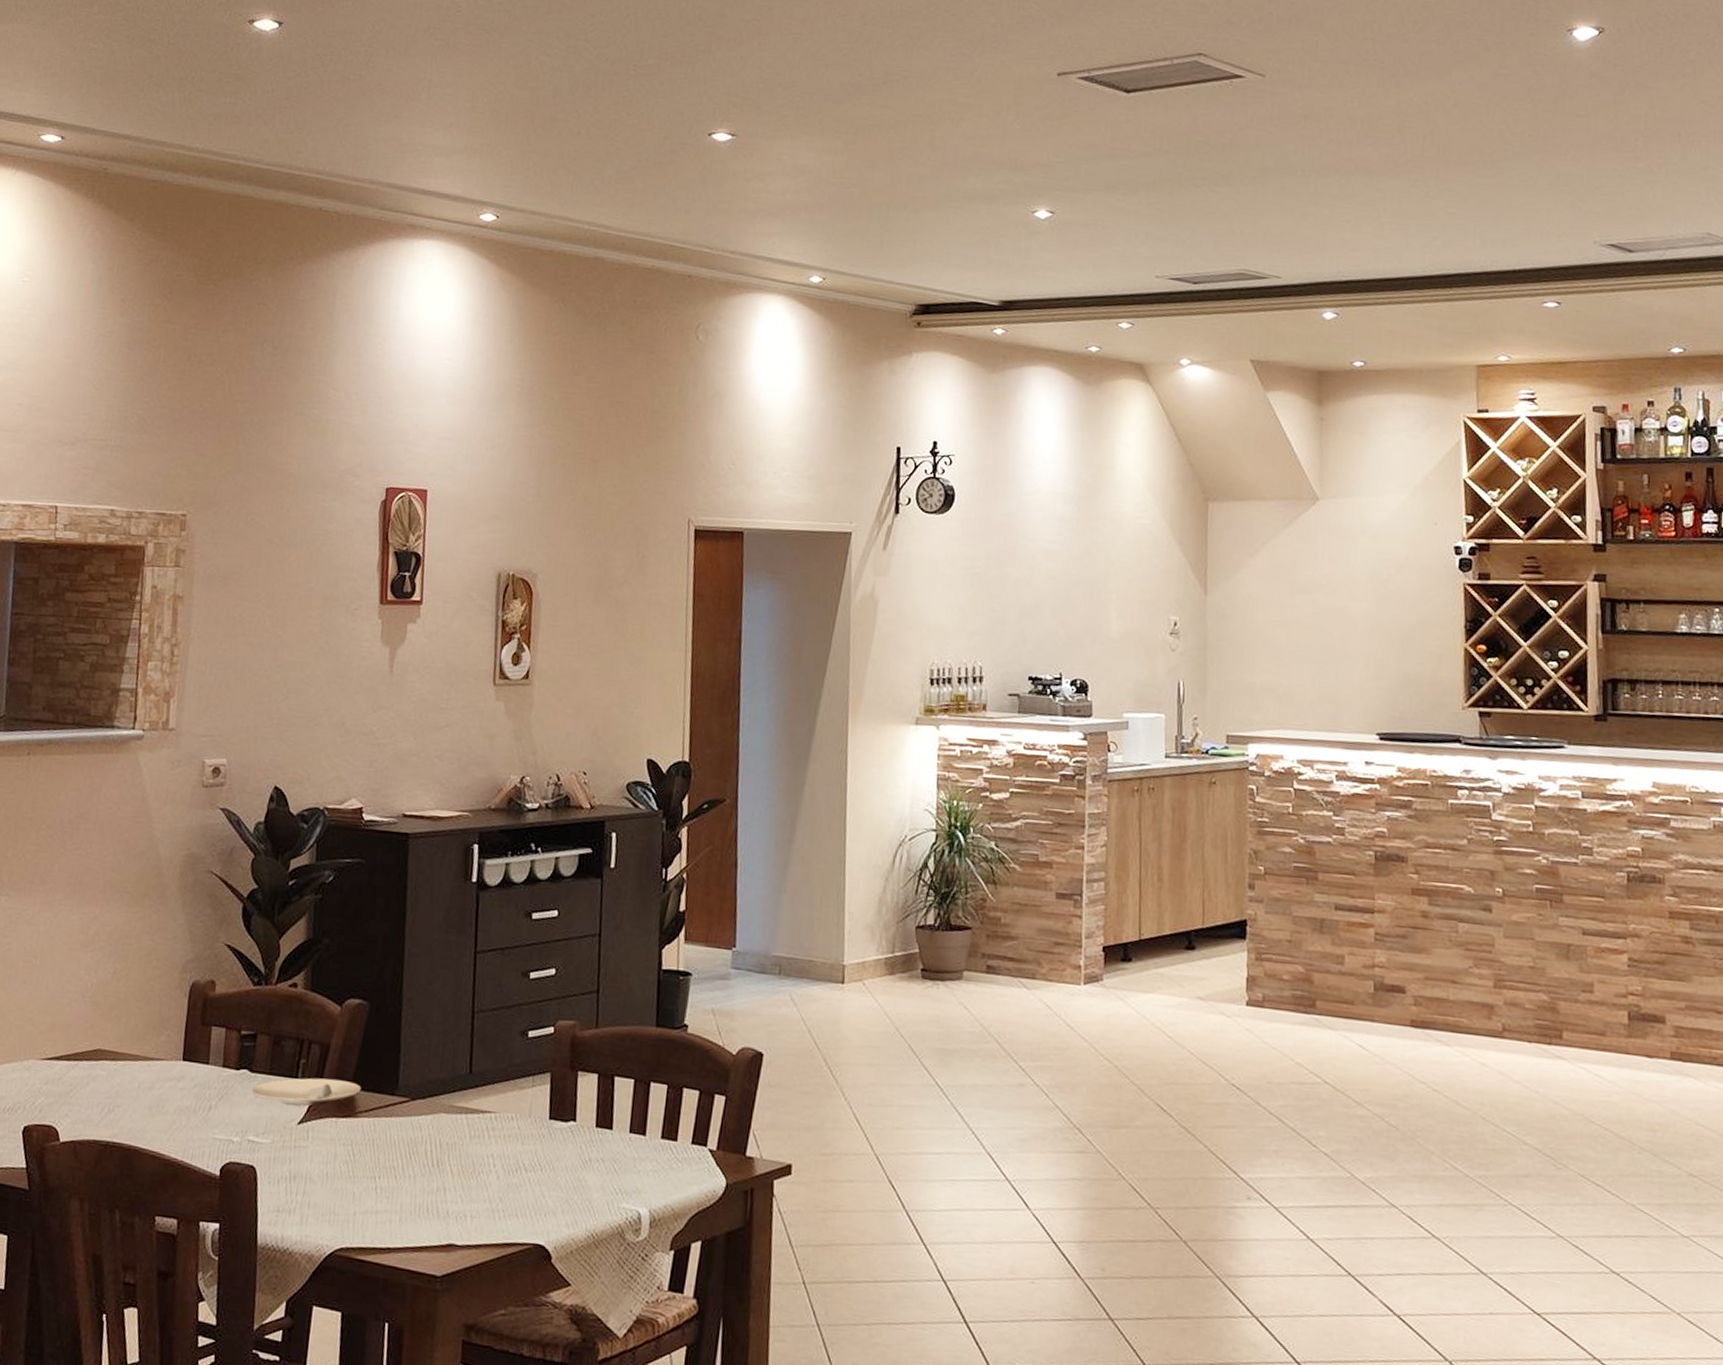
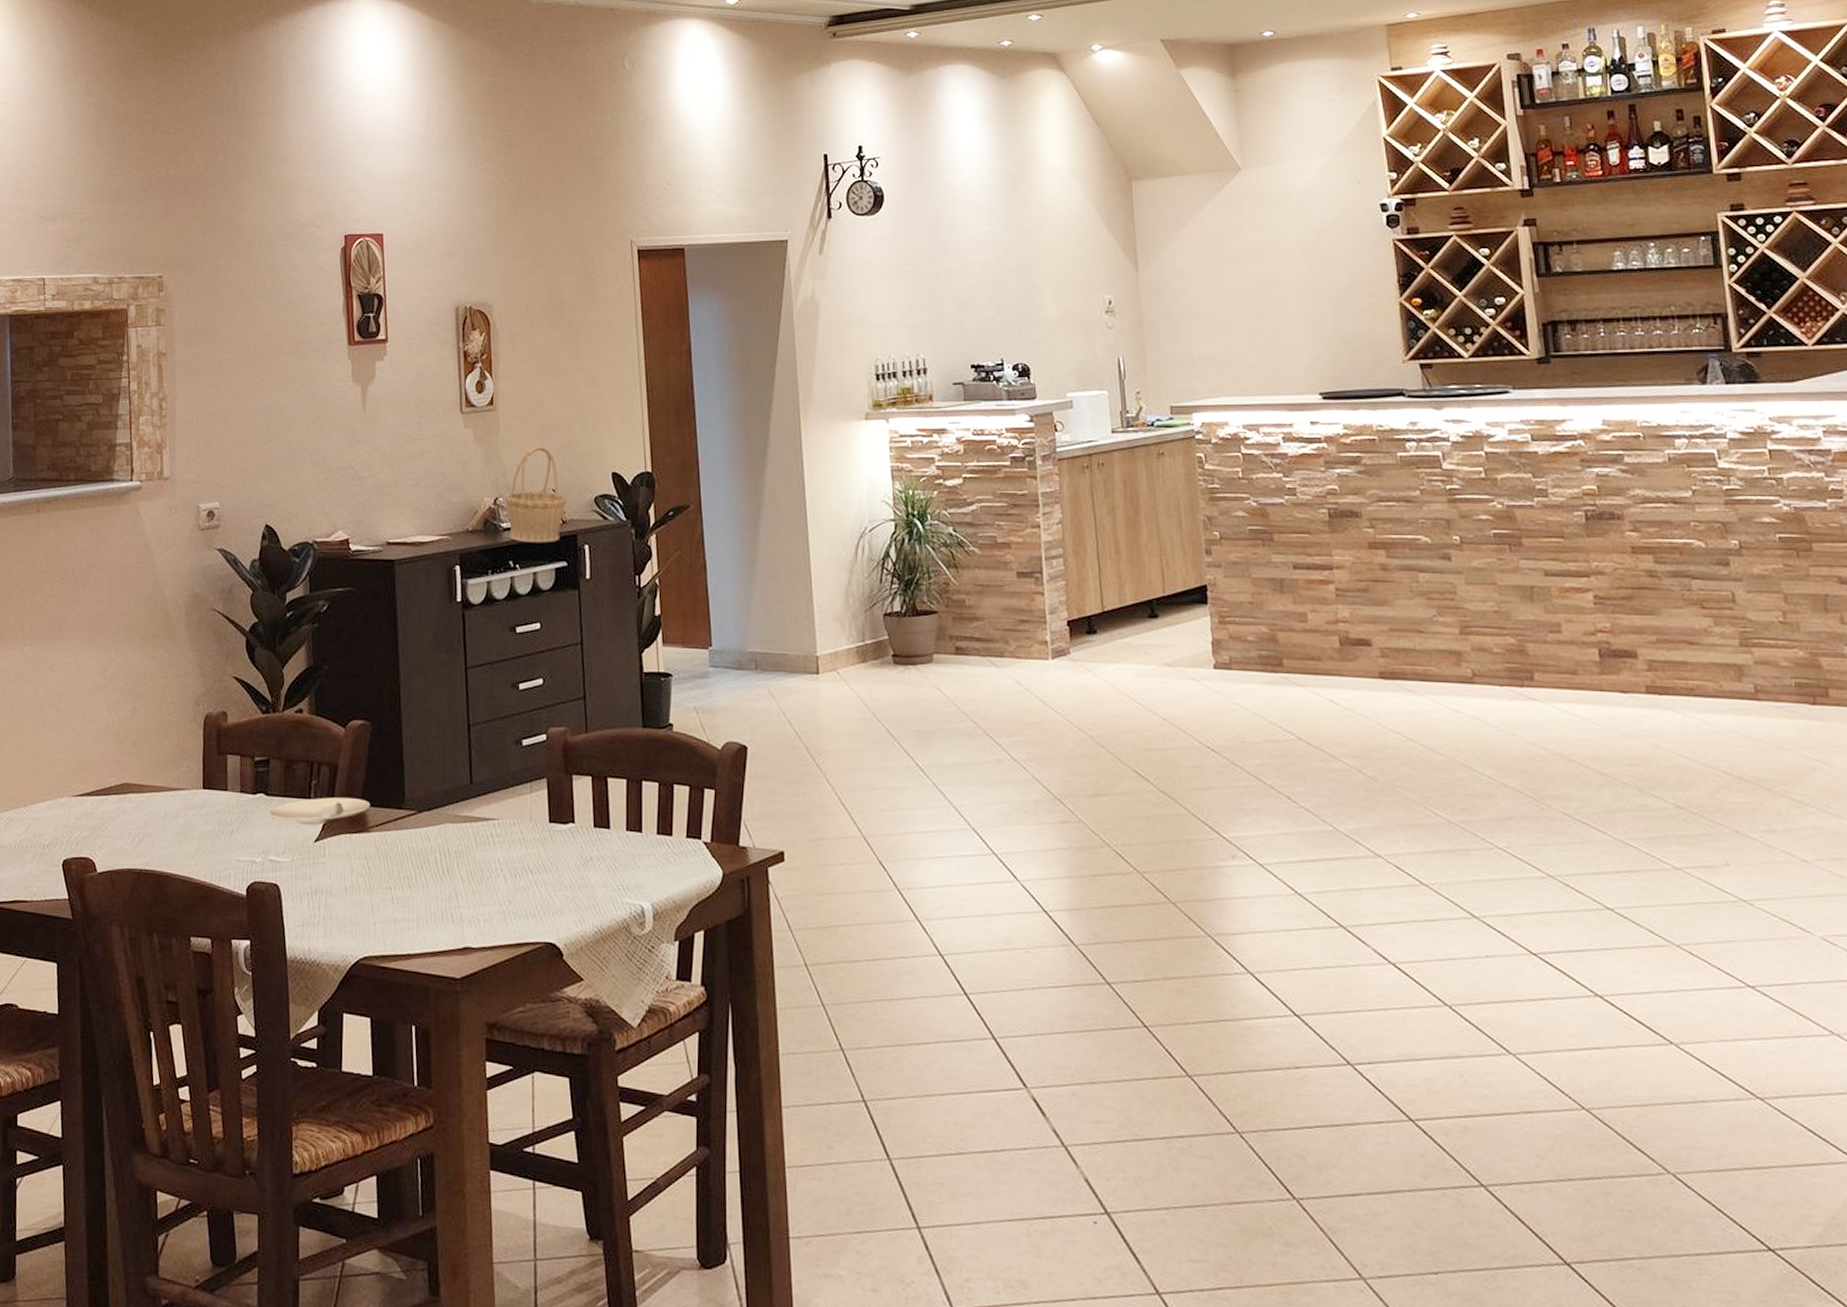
basket: none [532,724,598,828] -> present [505,445,567,543]

